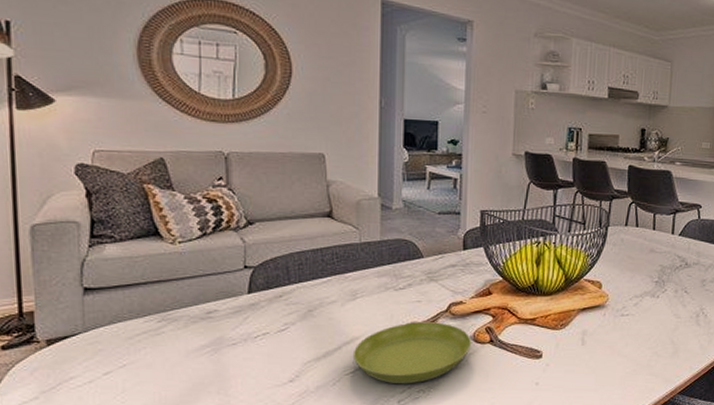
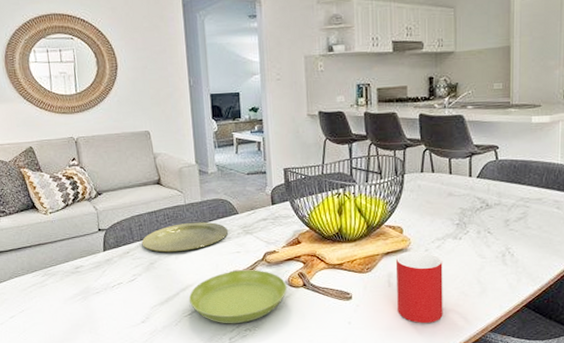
plate: none [300,264,409,298] -> present [141,222,228,253]
cup: none [589,308,639,385] -> present [395,251,443,324]

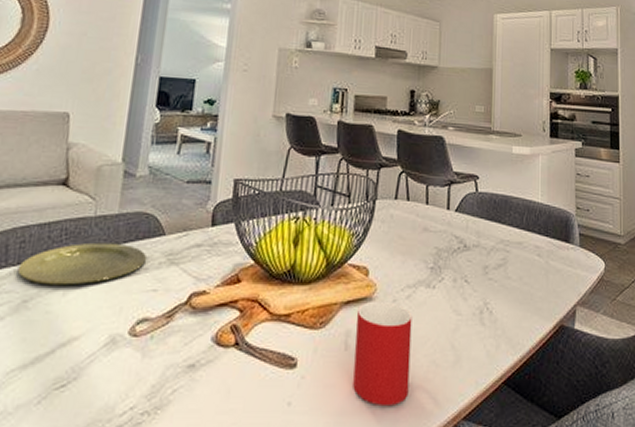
saucer: present [188,270,288,324] -> none [67,317,214,403]

